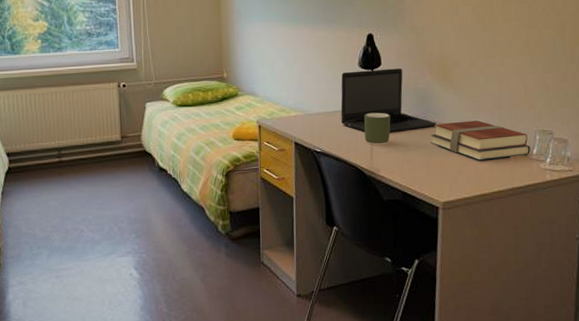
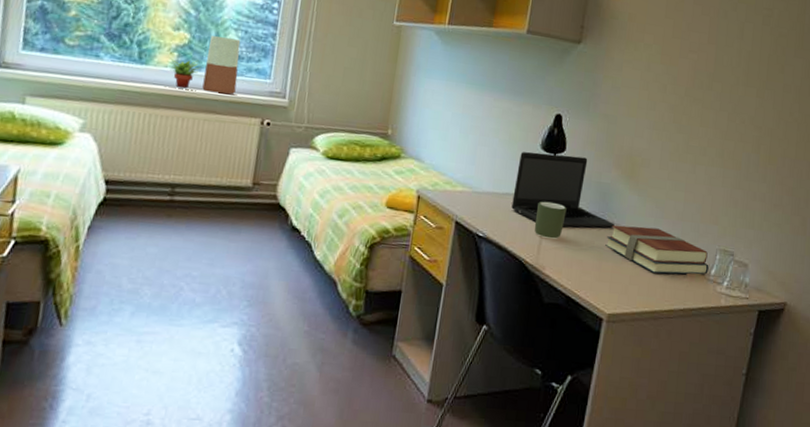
succulent plant: none [34,43,61,69] -> present [167,59,200,89]
vase: none [64,20,93,68] -> present [202,36,241,95]

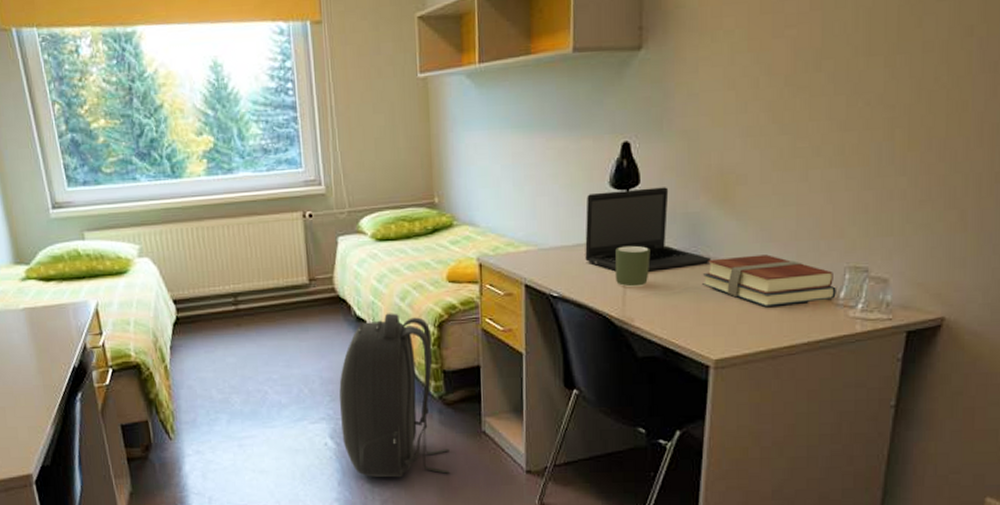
succulent plant: present [167,59,200,89] -> none [199,162,232,196]
vase: present [202,36,241,95] -> none [234,132,271,194]
backpack: none [250,227,362,395] -> present [339,313,449,478]

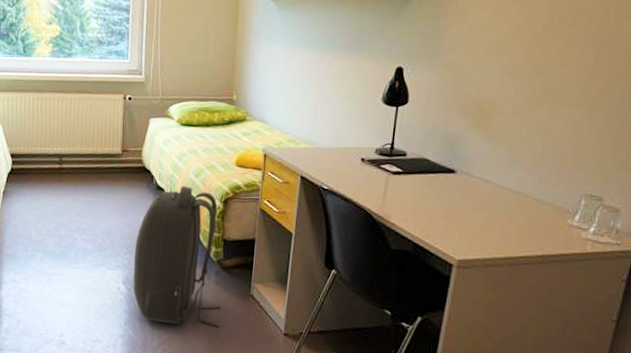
laptop: present [585,187,711,272] -> none [354,106,463,178]
mug: present [614,245,651,288] -> none [378,153,412,190]
books: present [702,254,836,308] -> none [453,173,572,221]

